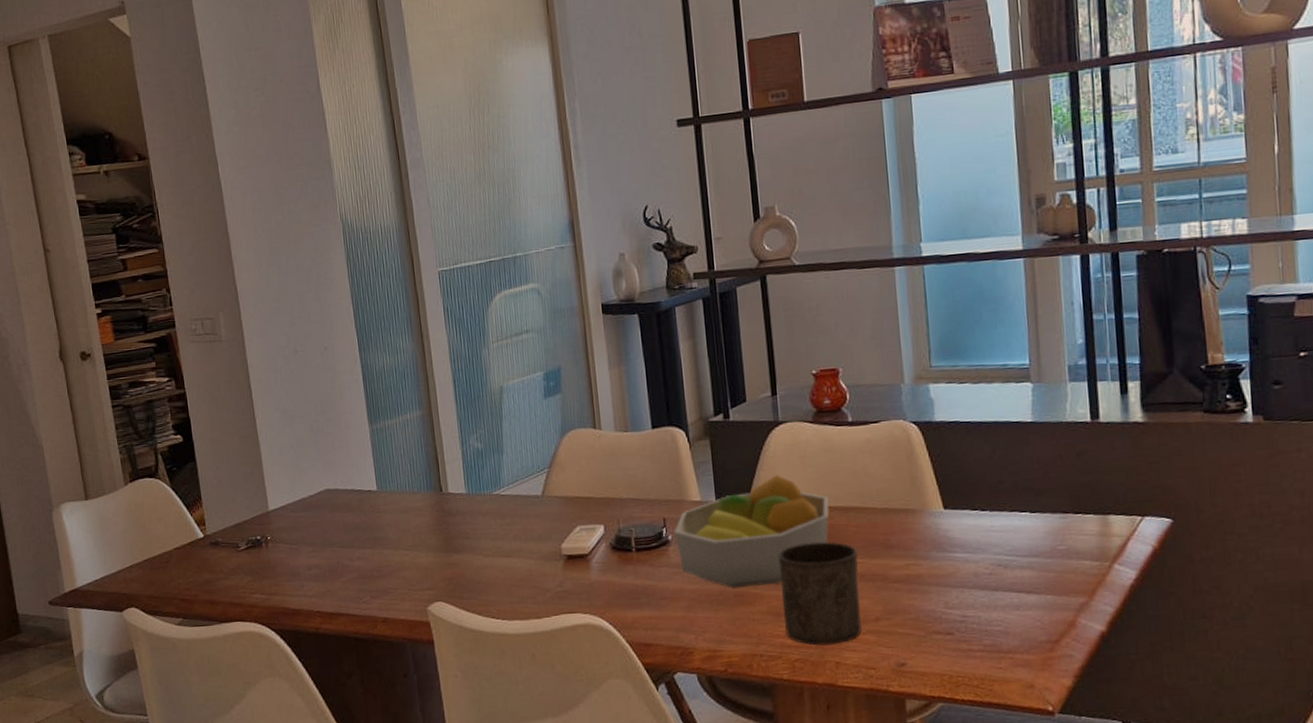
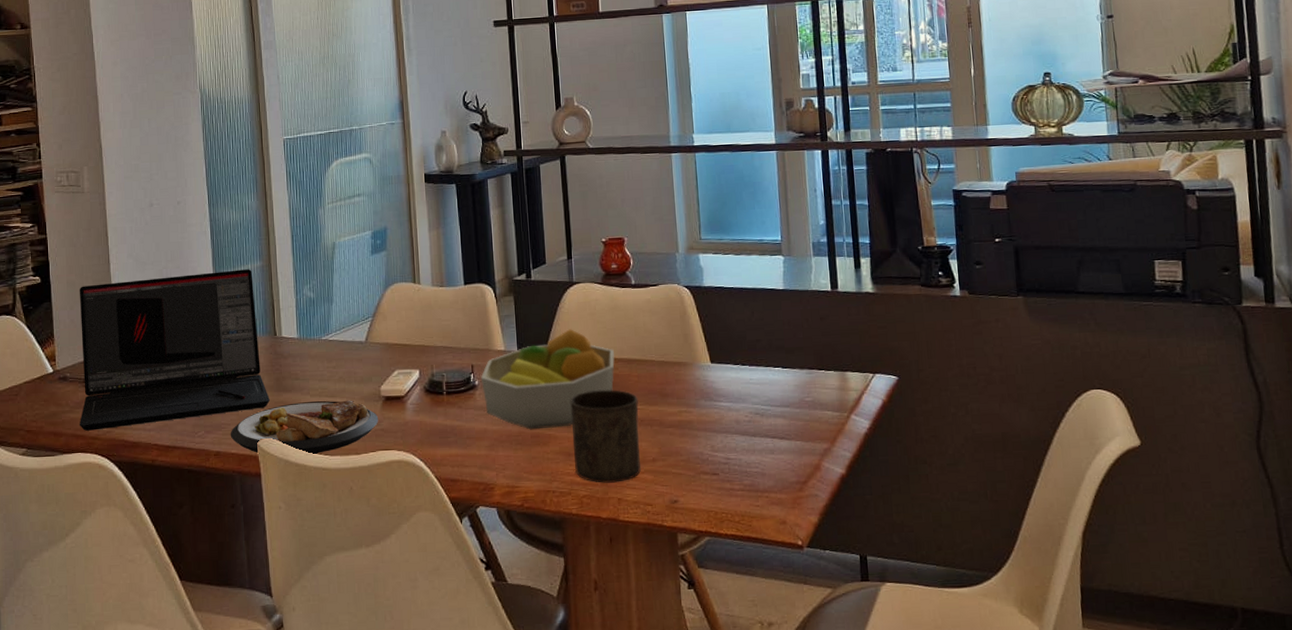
laptop: none [224,419,439,599] -> present [79,269,270,431]
plate: none [397,560,561,620] -> present [230,400,379,455]

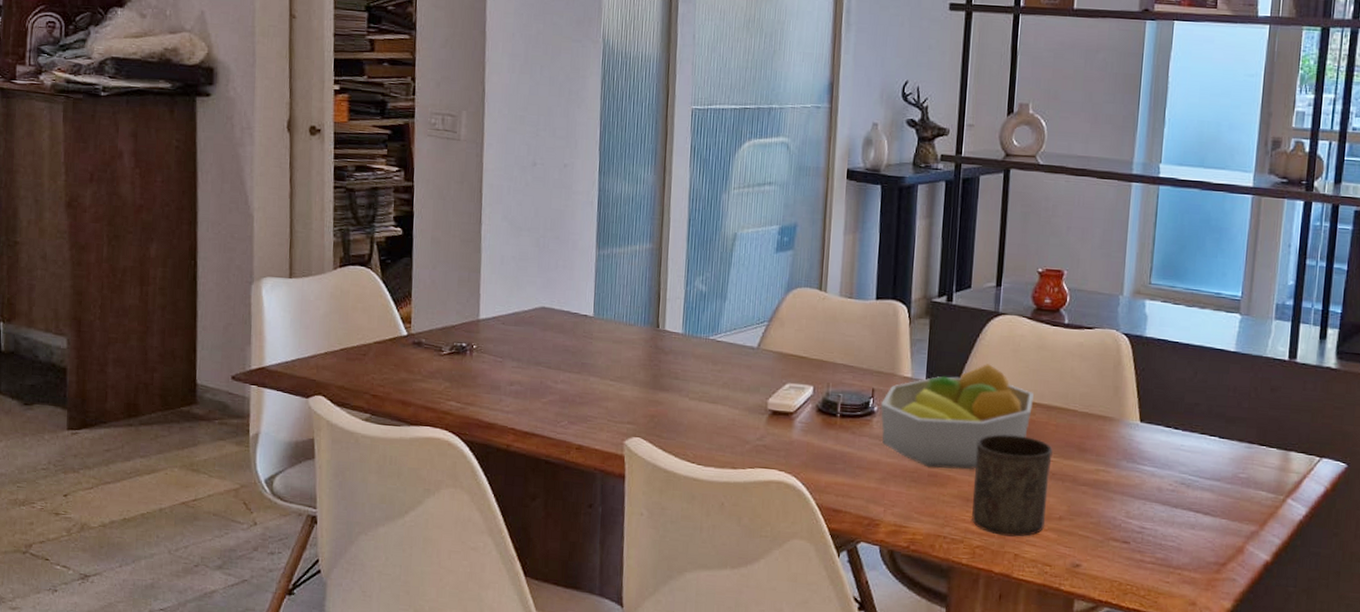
laptop: present [79,269,270,431] -> none [431,244,644,406]
plate: present [230,400,379,455] -> none [595,404,762,462]

